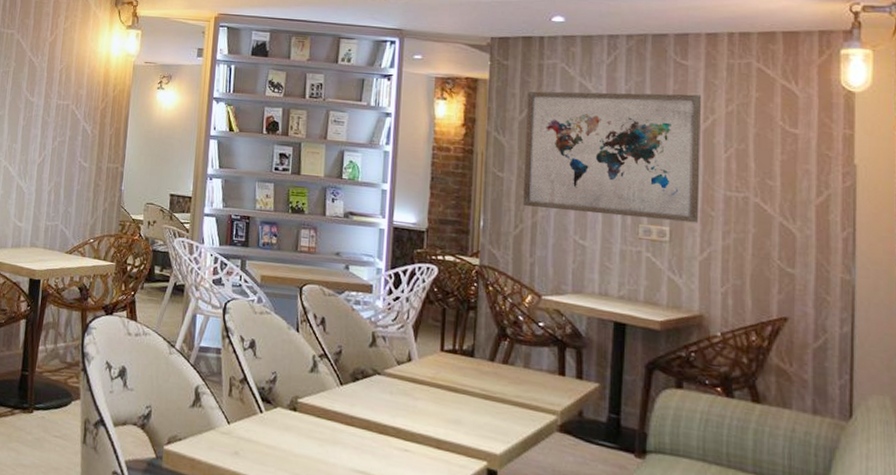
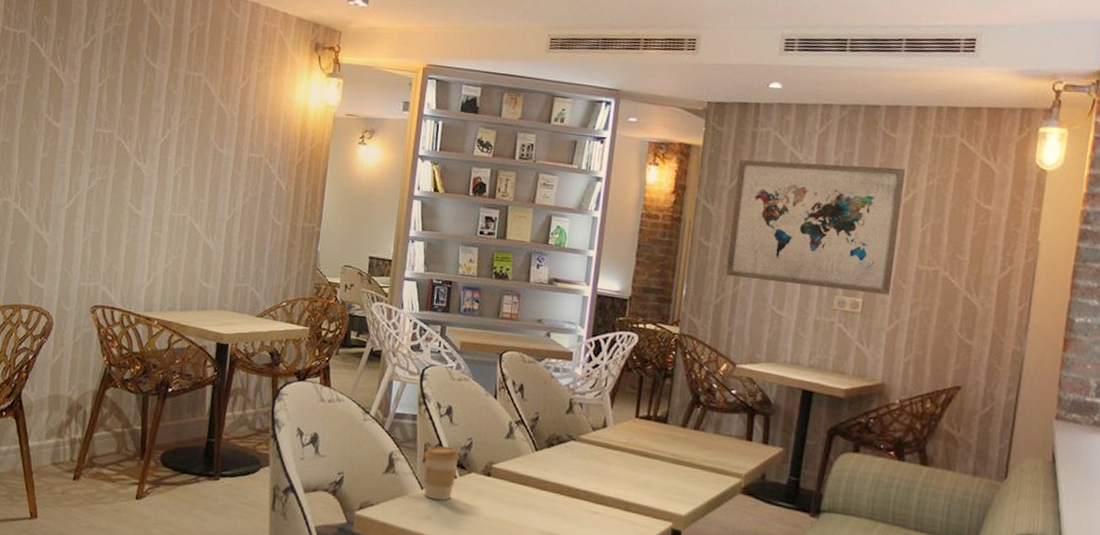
coffee cup: none [229,379,265,436] -> present [423,445,460,501]

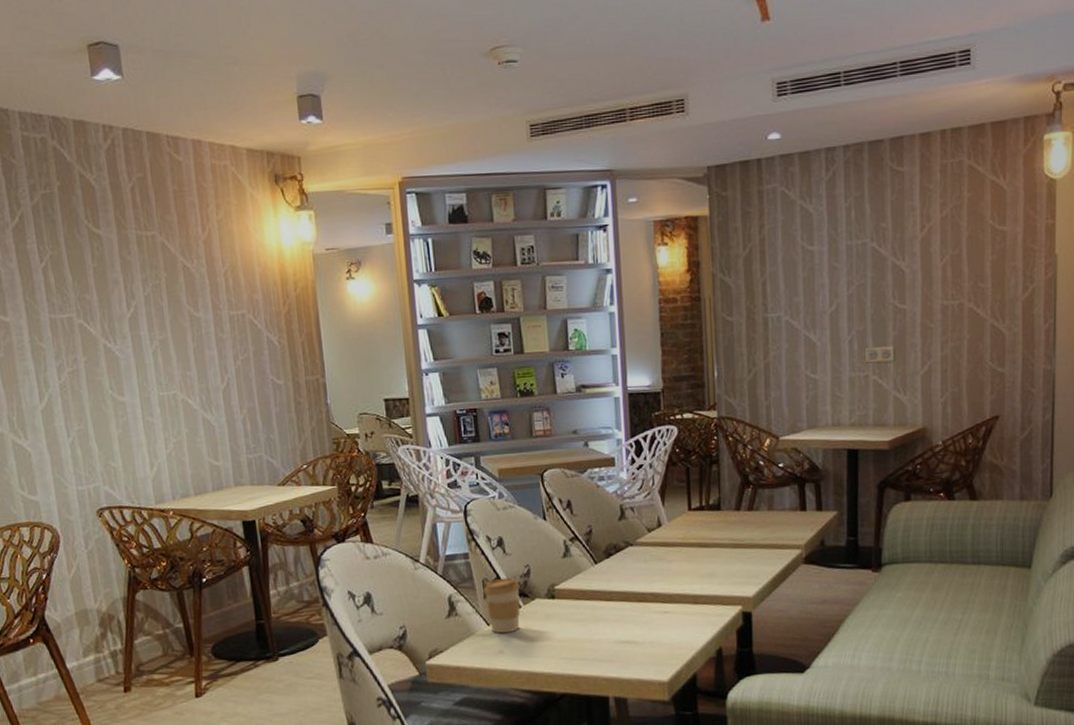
wall art: present [726,159,905,296] -> none [750,203,919,348]

